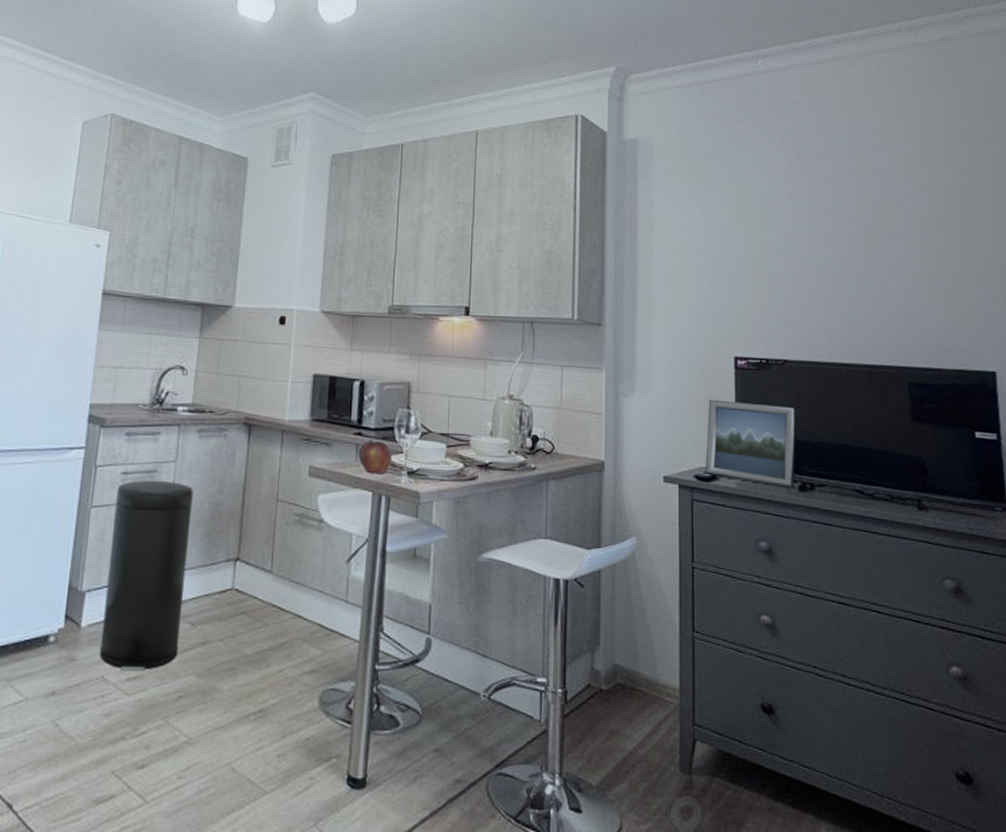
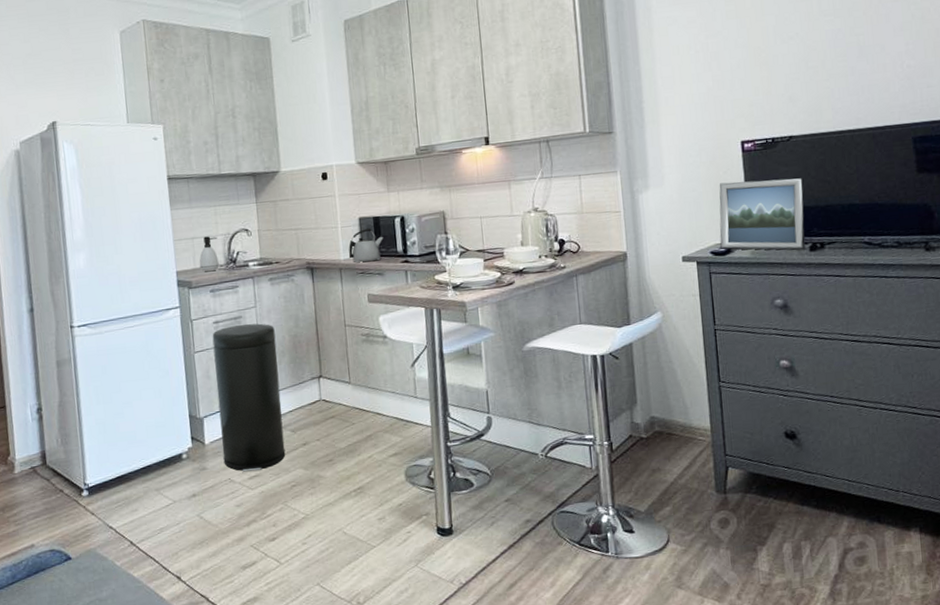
soap dispenser: none [118,367,147,411] -> present [199,236,219,272]
kettle: none [294,387,338,428] -> present [348,227,384,263]
fruit: present [358,439,392,475] -> none [407,264,438,293]

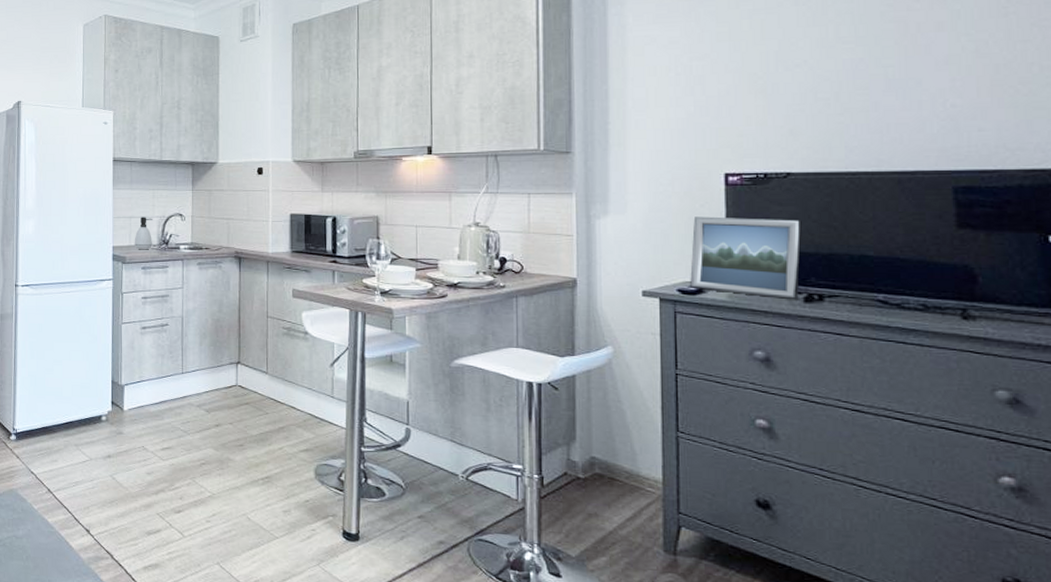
pedal bin: present [212,323,286,472] -> none [139,303,199,444]
kettle: present [348,227,384,263] -> none [277,224,314,258]

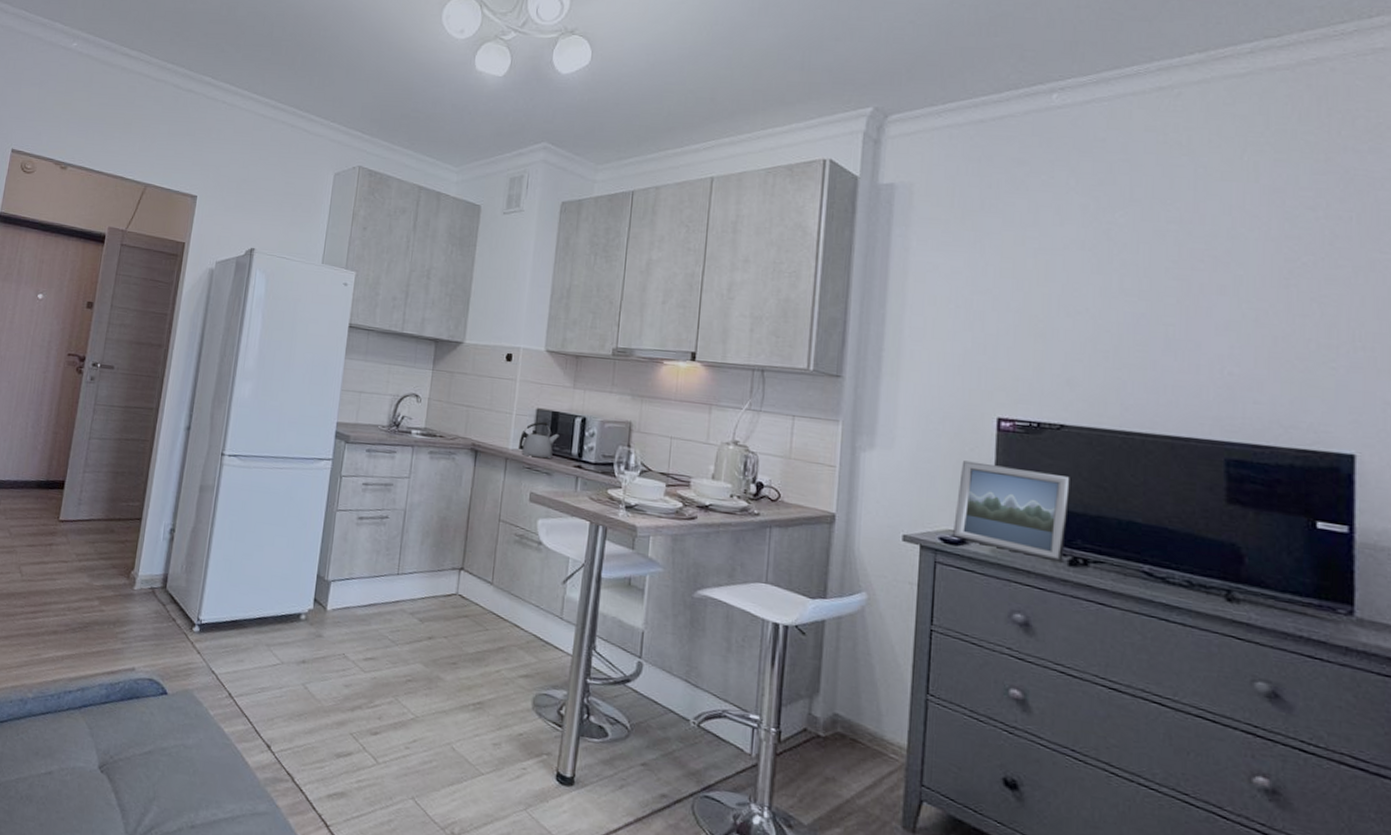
soap dispenser: present [134,217,153,250] -> none [361,393,386,431]
kettle: none [277,224,314,258] -> present [517,421,559,459]

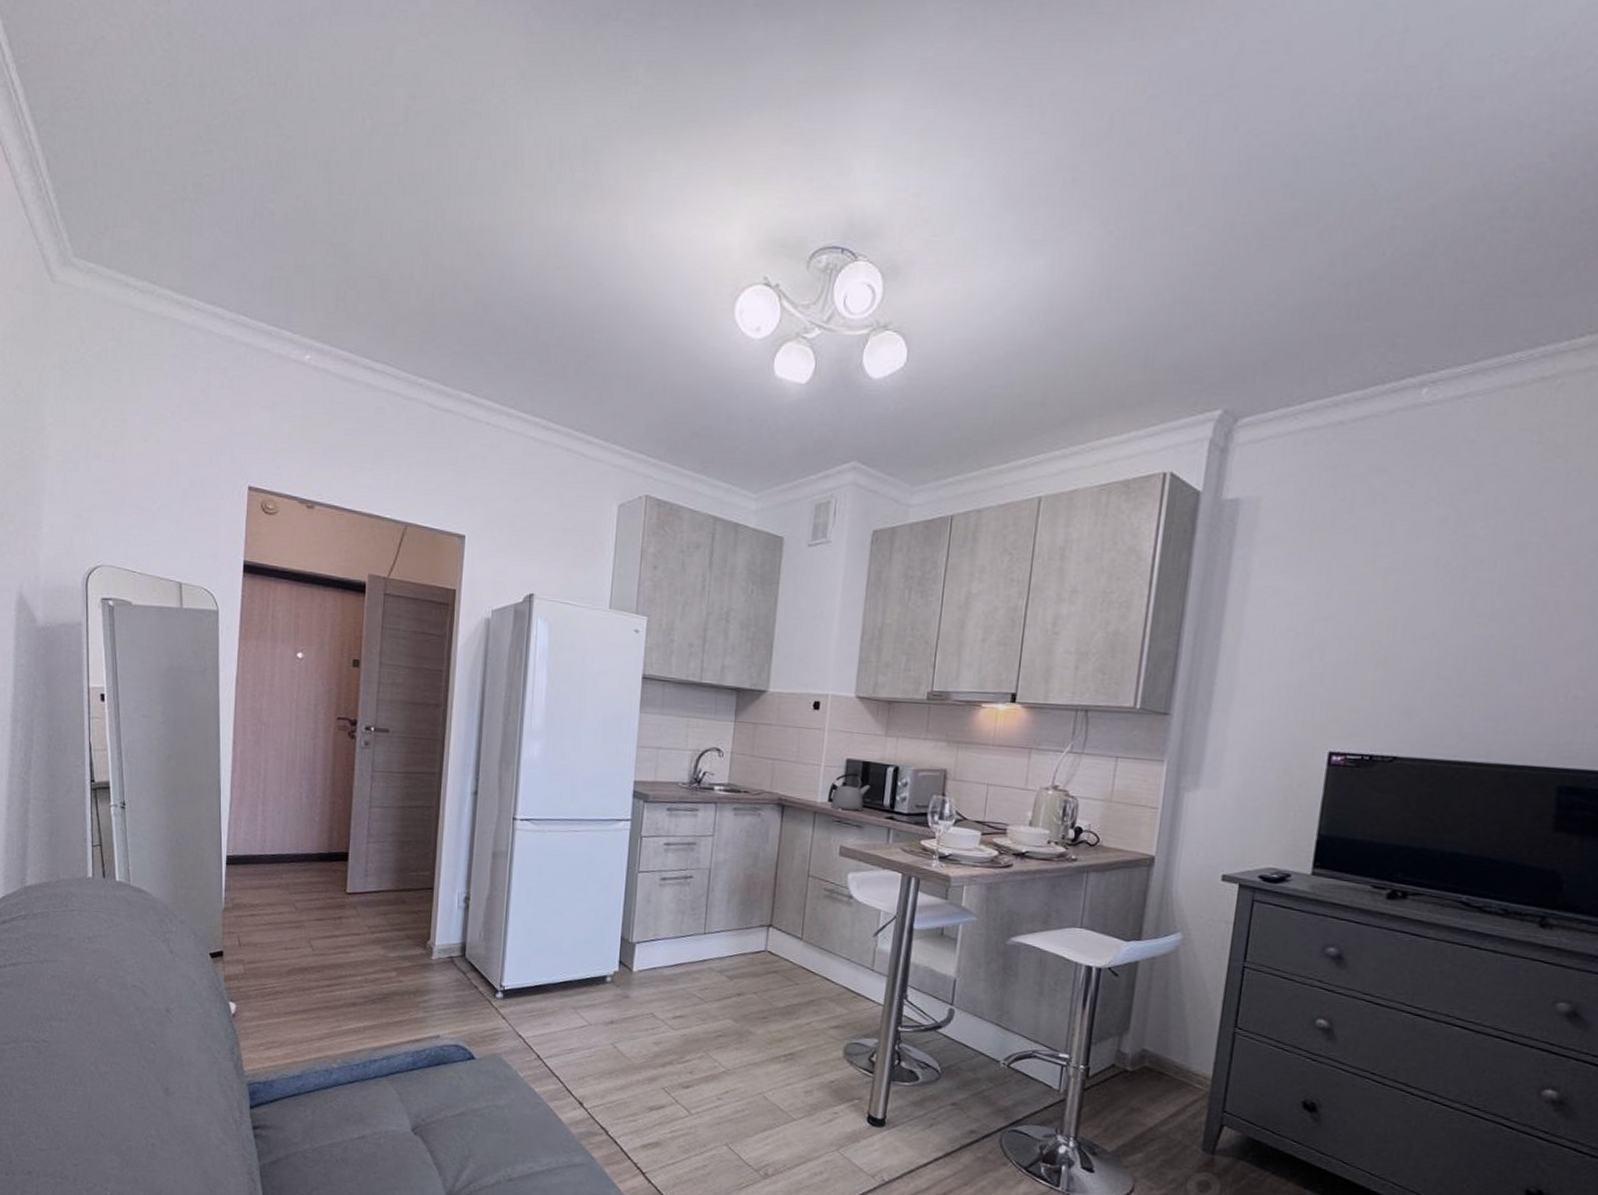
picture frame: present [953,460,1072,562] -> none [1273,797,1399,896]

